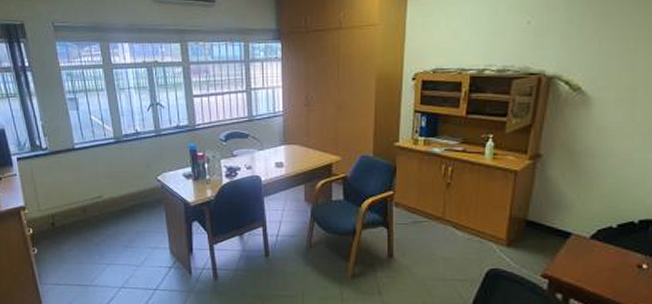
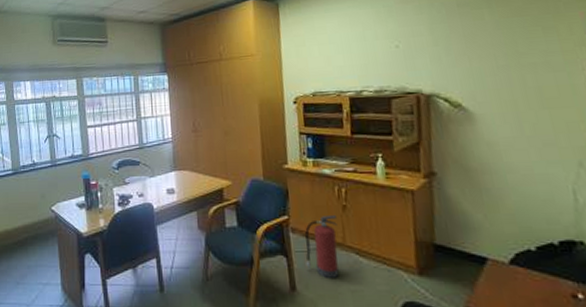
fire extinguisher: none [405,191,439,247] -> present [305,214,339,278]

